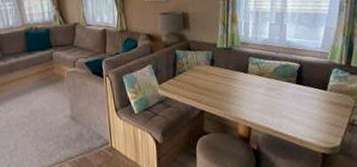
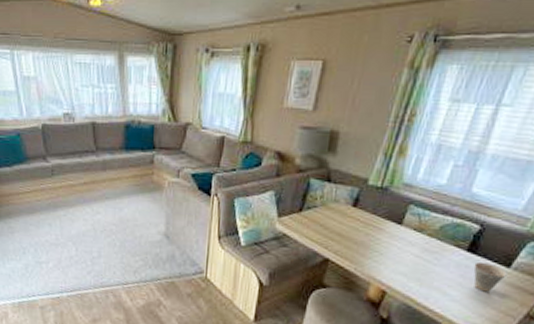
cup: none [304,90,327,112] -> present [473,263,507,292]

